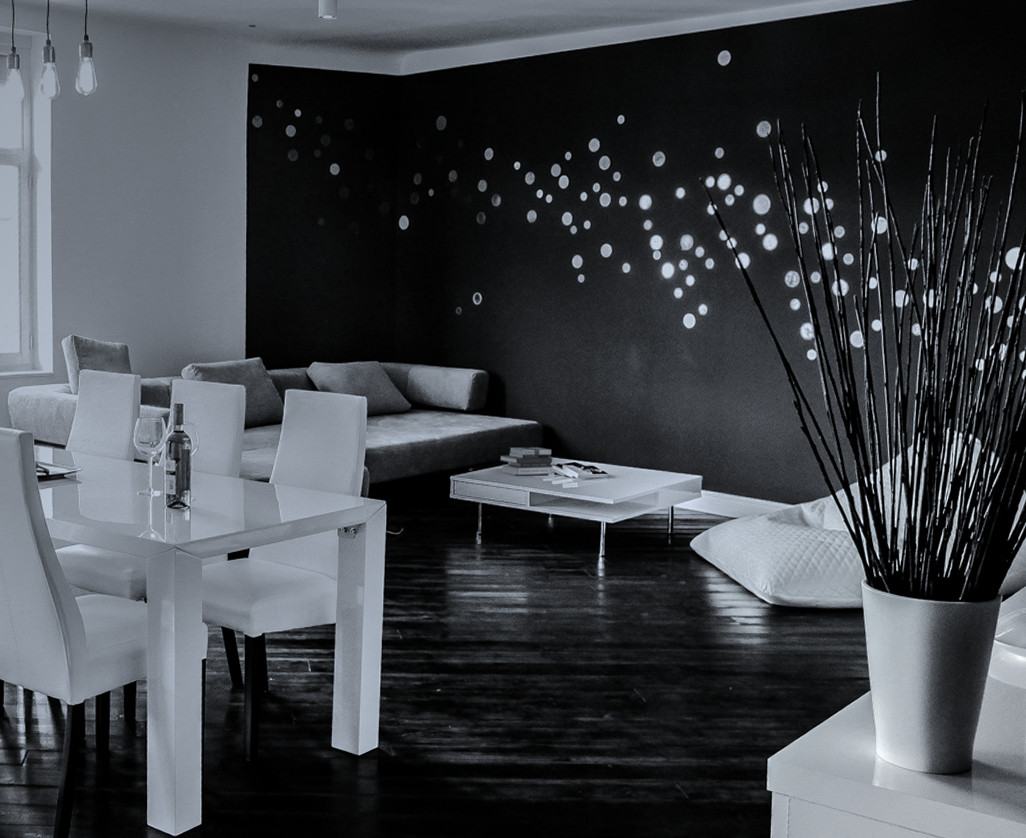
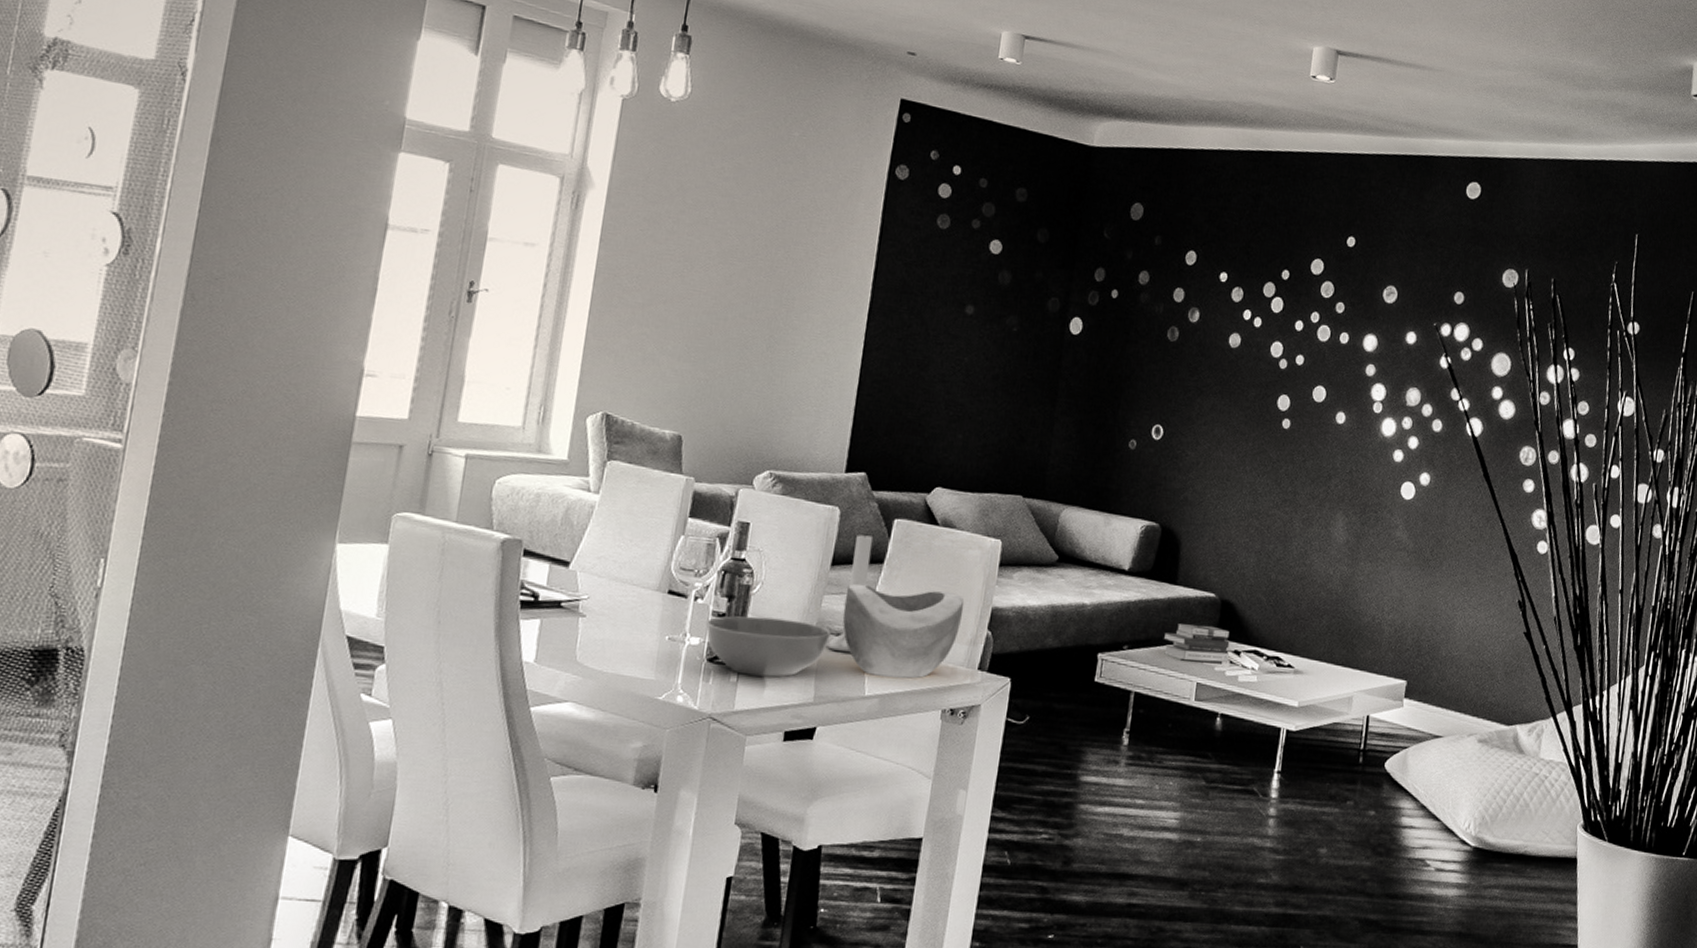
bowl: none [162,472,252,515] -> present [705,616,832,678]
candle holder: none [249,403,272,493] -> present [827,534,874,653]
decorative bowl: none [257,440,345,509] -> present [842,583,965,680]

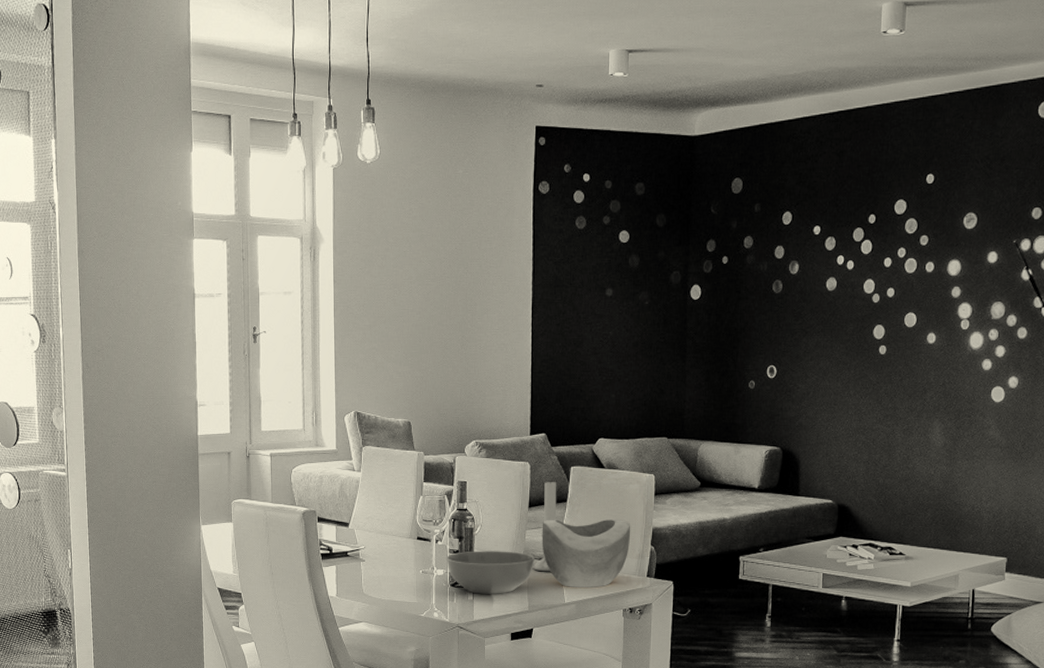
books: present [1163,624,1230,664] -> none [791,526,848,558]

